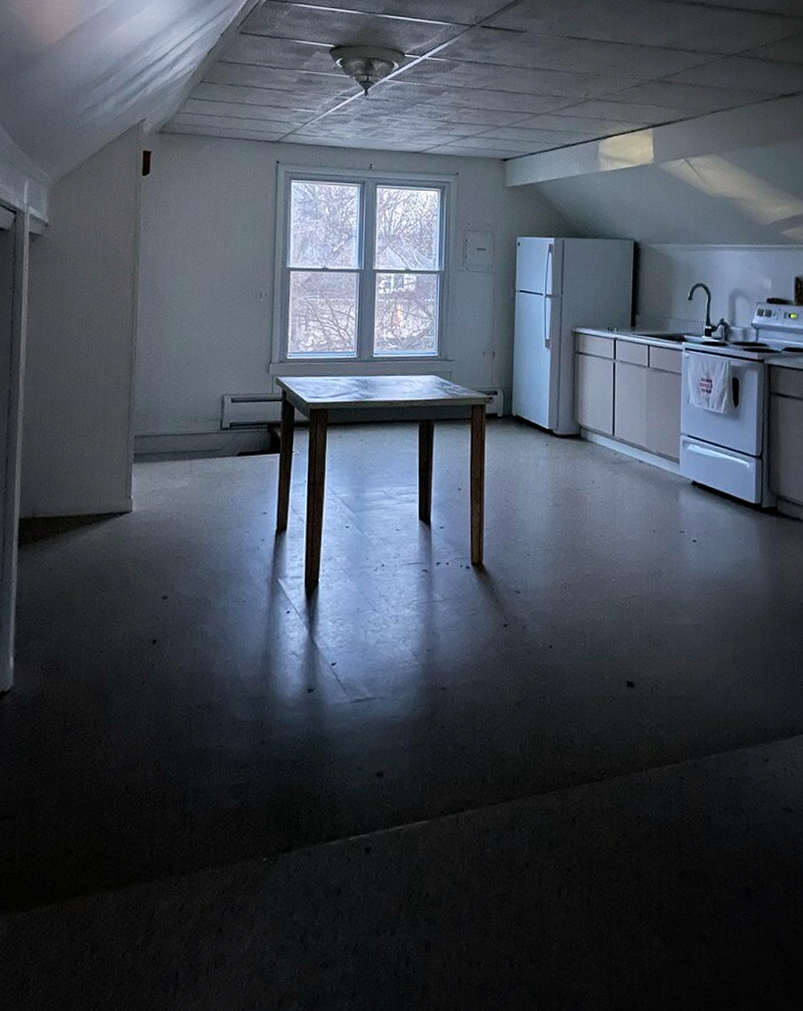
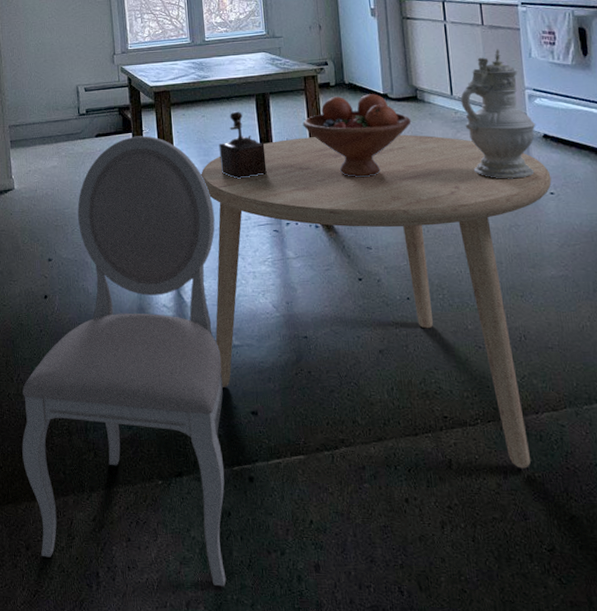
dining chair: none [100,457,361,978] -> present [22,135,227,587]
dining table: none [346,470,695,824] -> present [201,134,552,469]
pepper mill: none [374,437,423,512] -> present [219,111,267,179]
fruit bowl: none [465,428,573,516] -> present [302,94,412,177]
pitcher: none [621,391,687,525] -> present [460,48,536,179]

